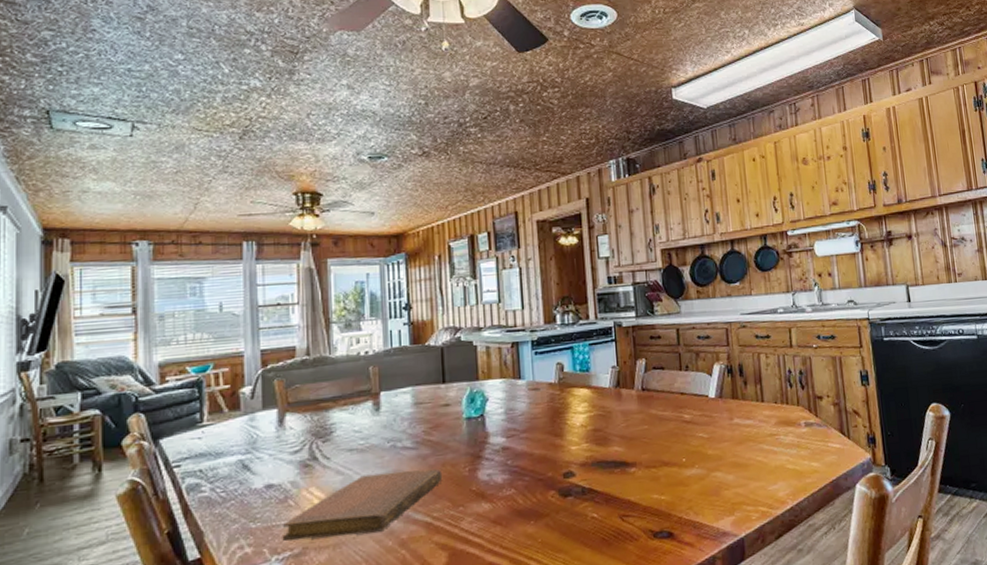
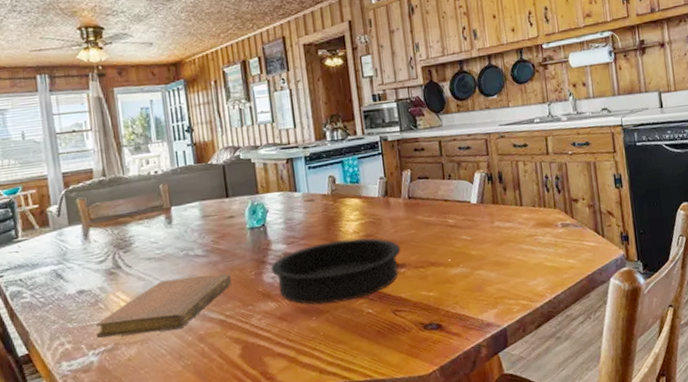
baking pan: none [487,432,631,506] -> present [271,238,401,304]

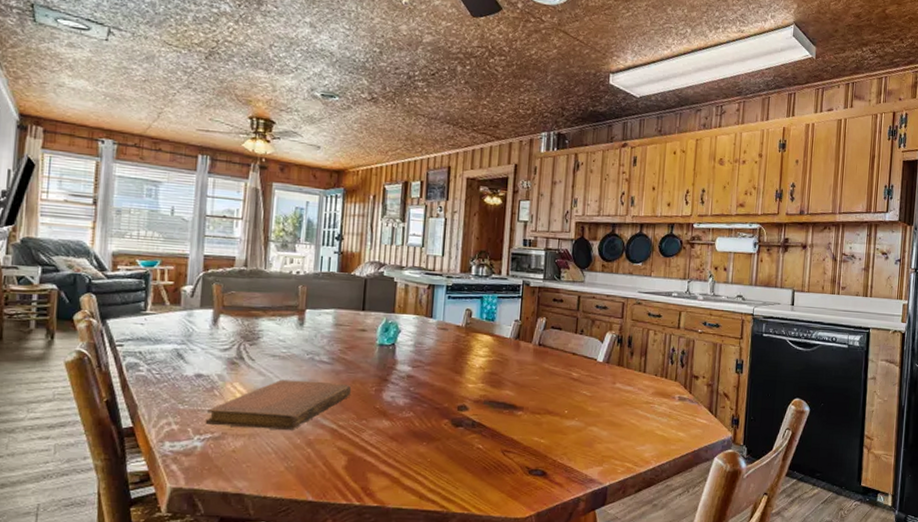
baking pan: present [271,238,401,304] -> none [392,371,522,433]

